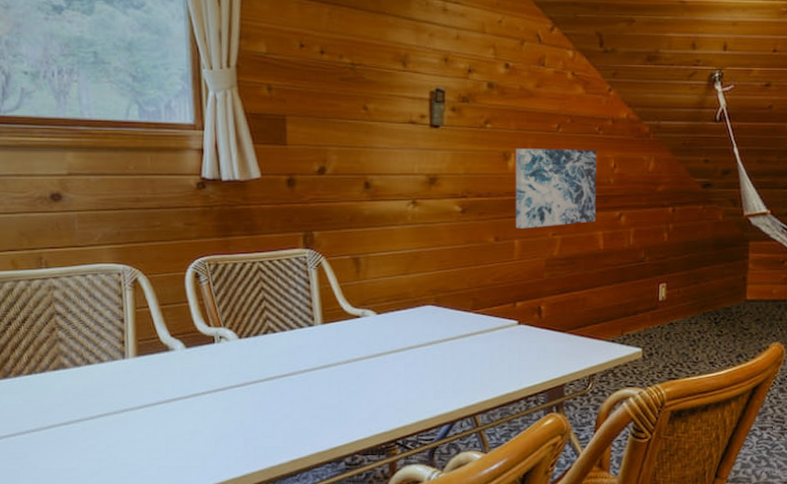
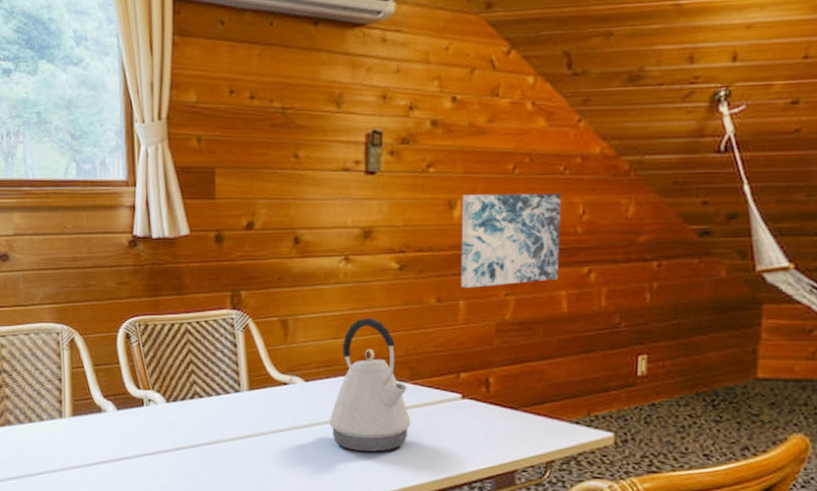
kettle: none [400,255,474,375] -> present [329,317,411,452]

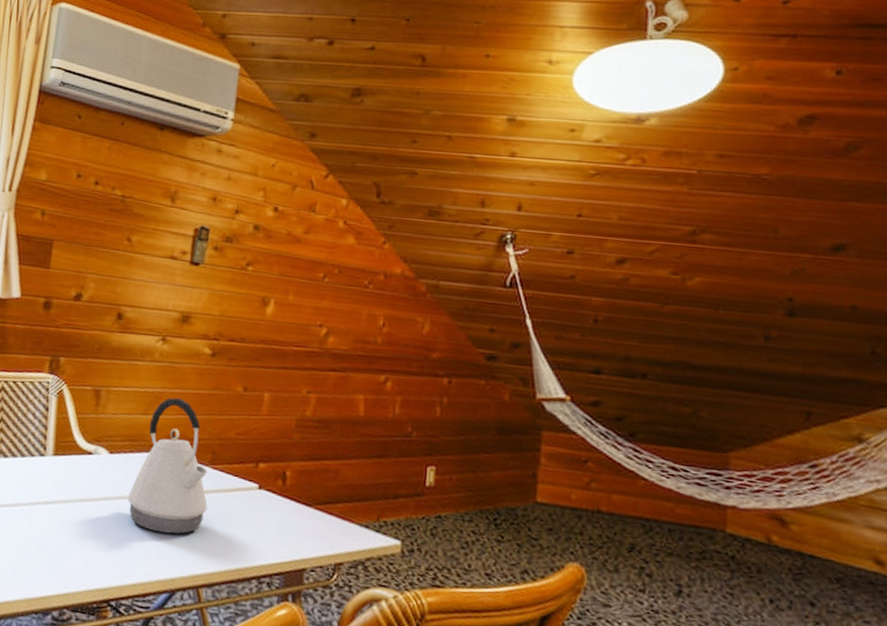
wall art: present [460,192,562,288] -> none [267,294,365,384]

